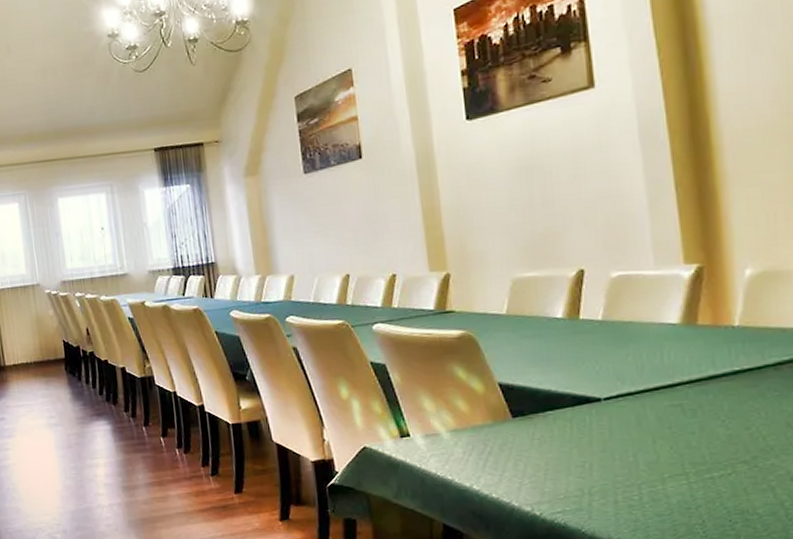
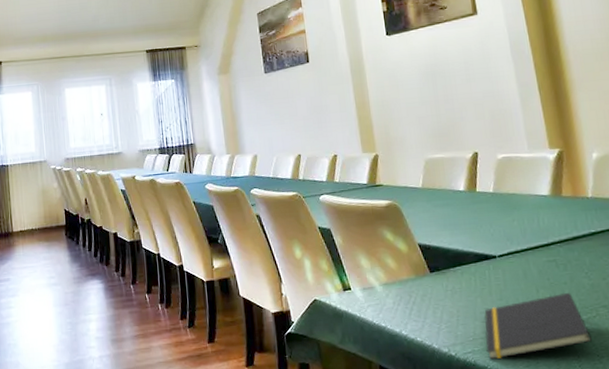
notepad: none [580,444,724,522] -> present [484,292,592,360]

